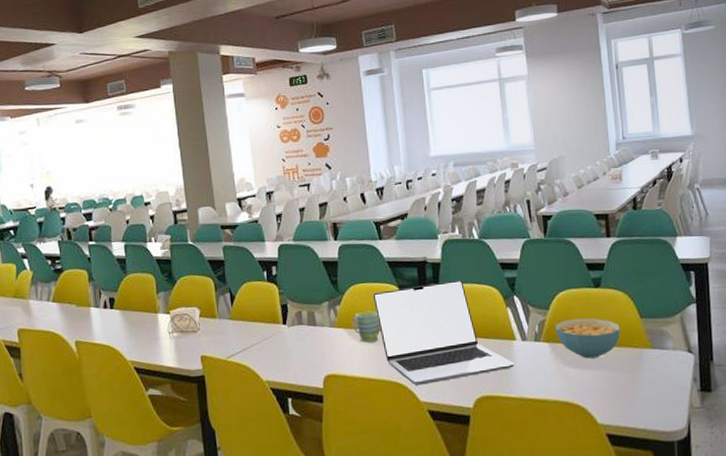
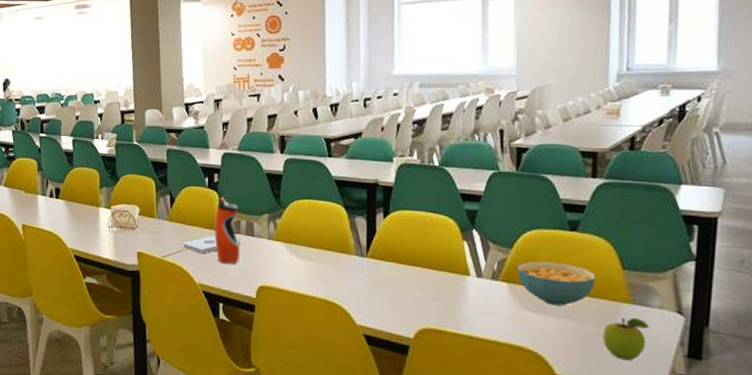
notepad: none [247,328,304,350] -> present [183,235,241,254]
water bottle: none [276,290,304,357] -> present [214,197,240,264]
mug: present [351,311,381,343] -> none [291,227,321,259]
laptop: present [372,280,514,385] -> none [316,206,465,308]
fruit: none [632,360,667,401] -> present [603,317,649,360]

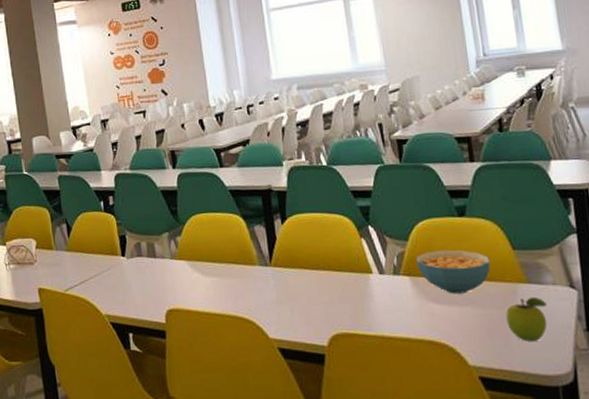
notepad: present [183,235,241,254] -> none [84,260,144,283]
water bottle: present [214,197,240,264] -> none [114,220,144,290]

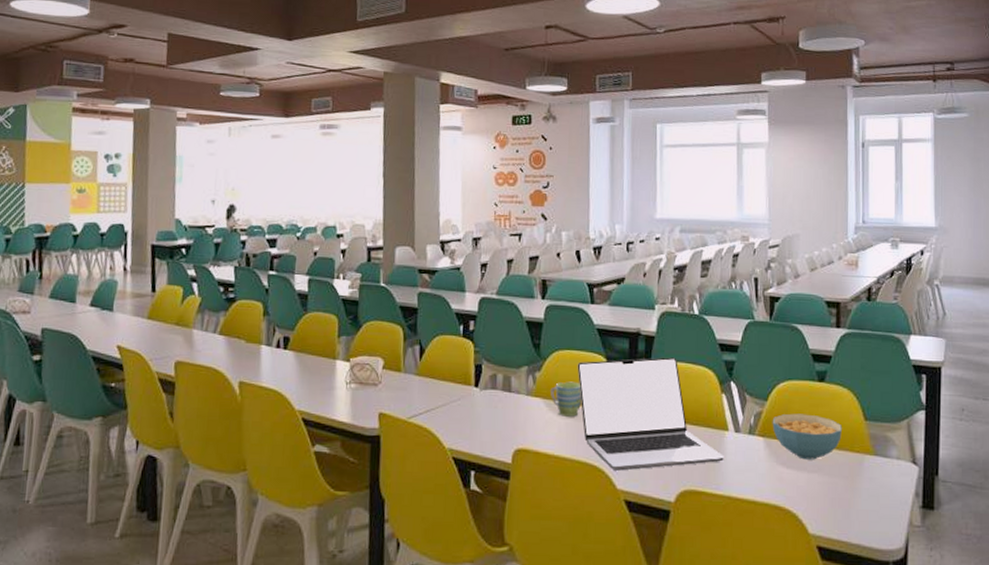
mug: none [193,242,225,275] -> present [550,381,582,417]
laptop: none [215,209,372,321] -> present [577,357,724,471]
fruit: present [505,296,548,341] -> none [850,469,889,514]

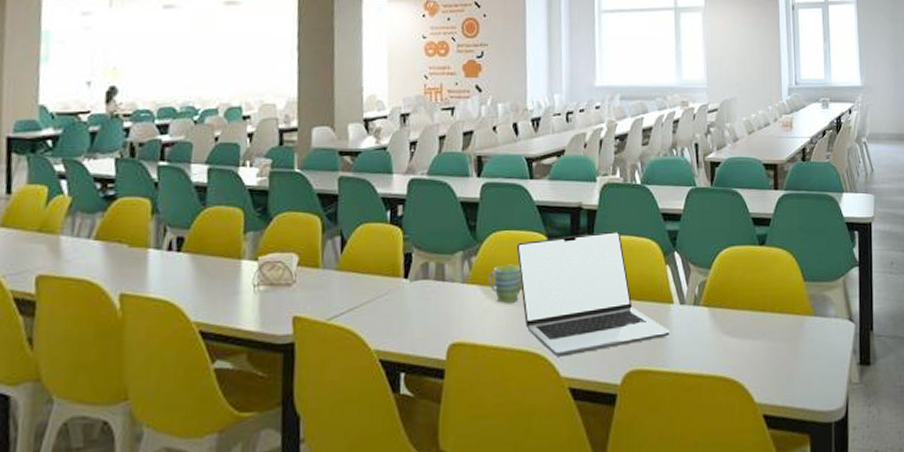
cereal bowl: present [772,413,842,460] -> none [716,279,783,327]

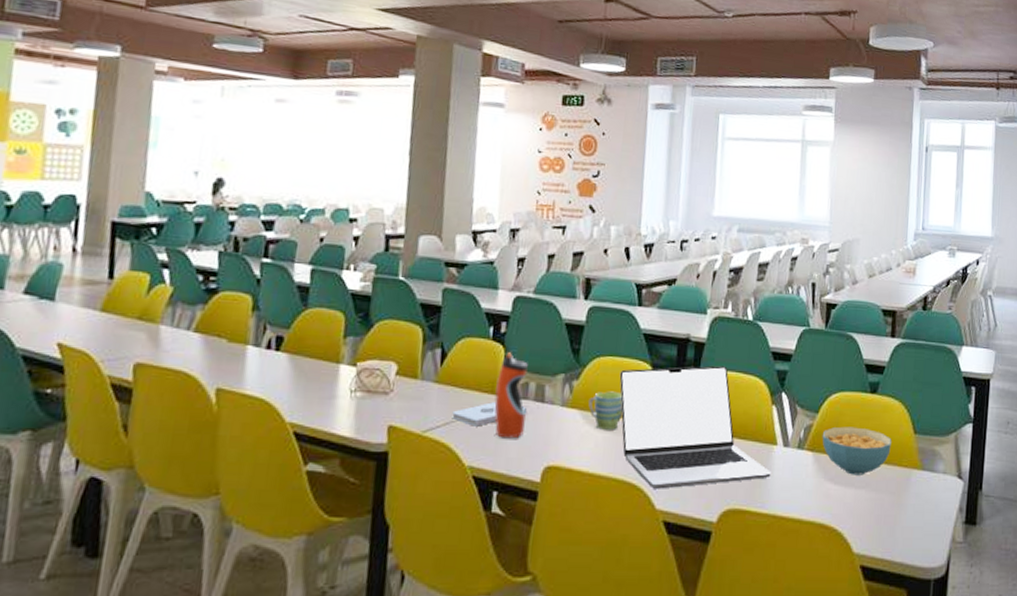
notepad: none [355,283,429,310] -> present [452,401,528,427]
water bottle: none [396,234,427,320] -> present [494,352,528,439]
cereal bowl: none [716,279,783,327] -> present [822,426,891,475]

